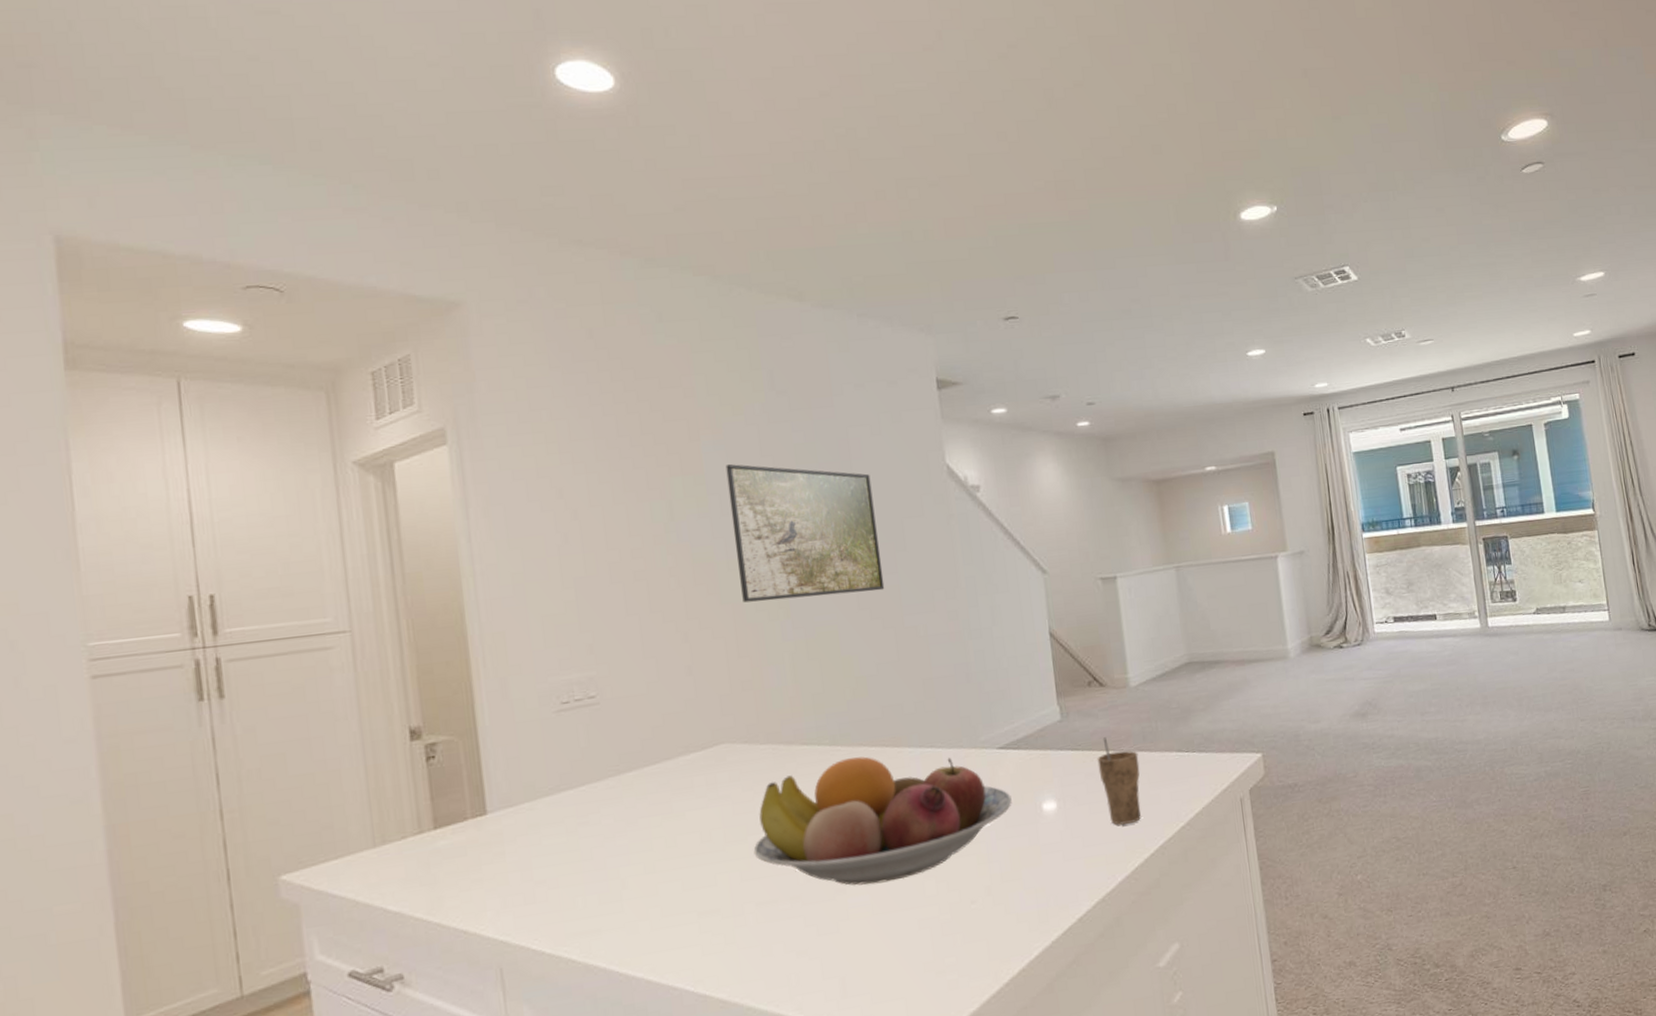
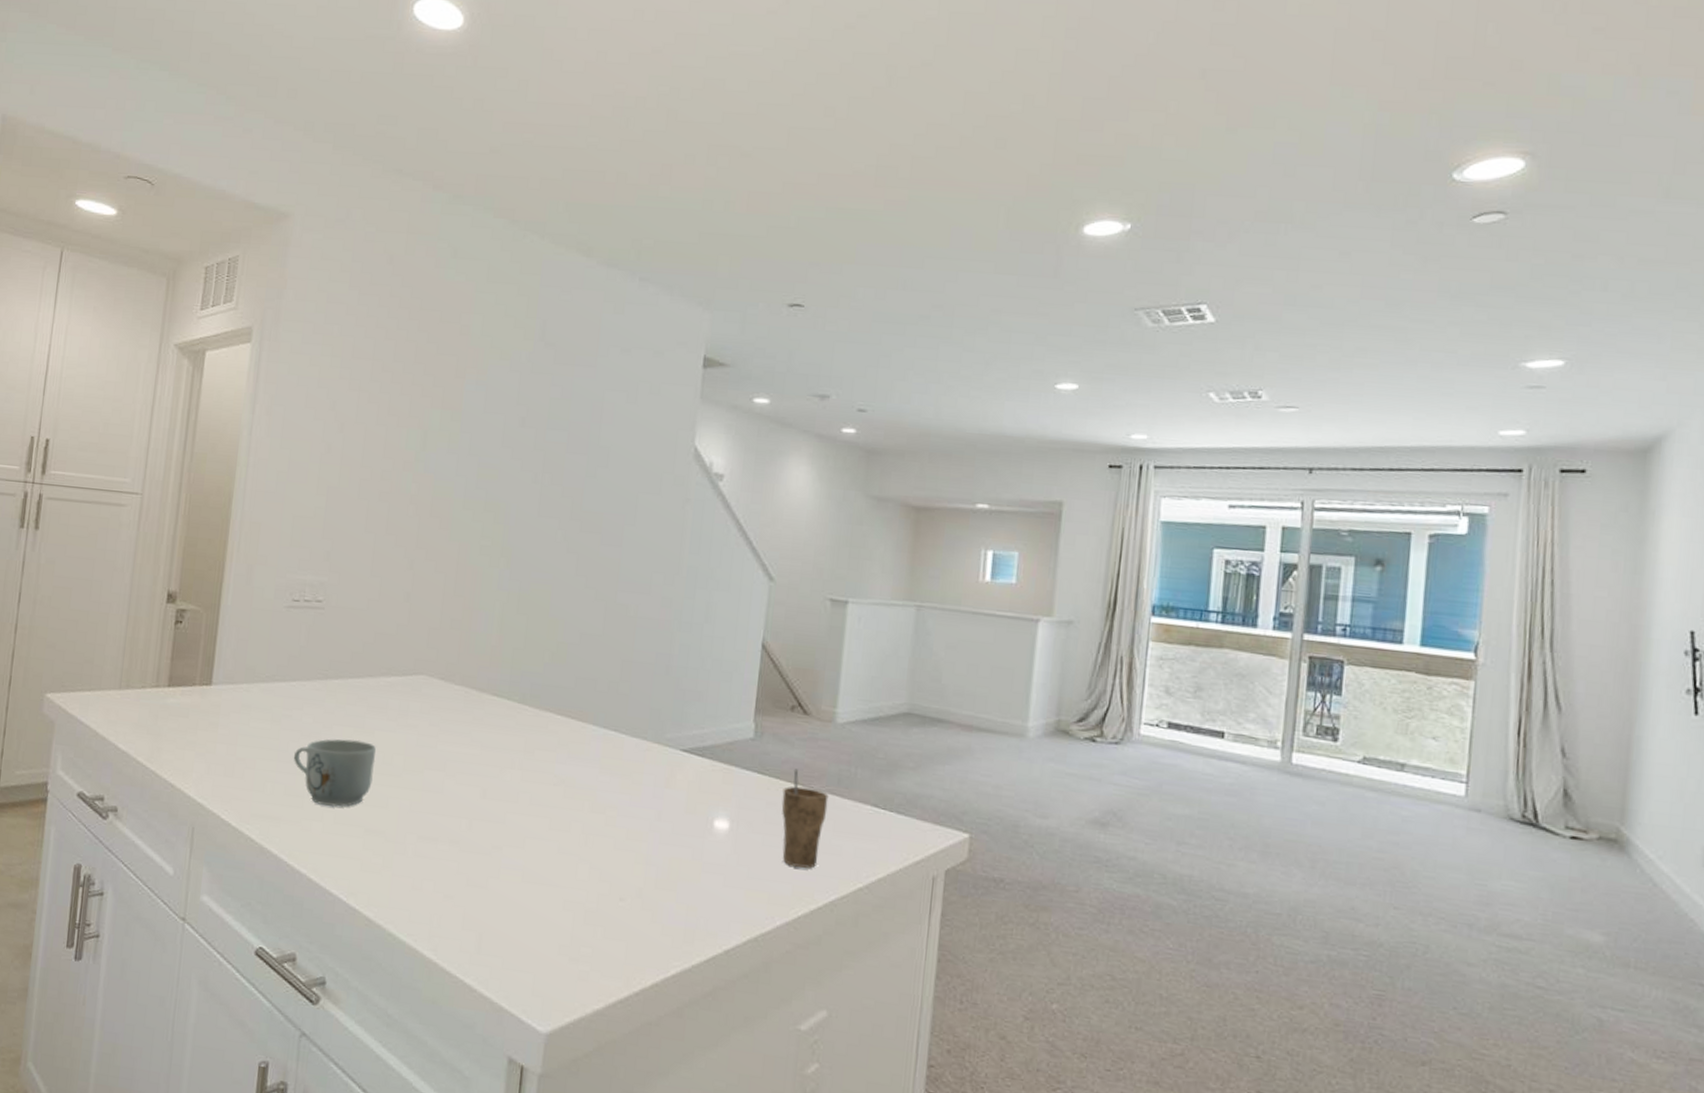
mug: none [600,825,695,904] -> present [293,739,376,807]
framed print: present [725,464,885,603] -> none [469,406,616,561]
fruit bowl: present [753,756,1012,886] -> none [426,719,684,855]

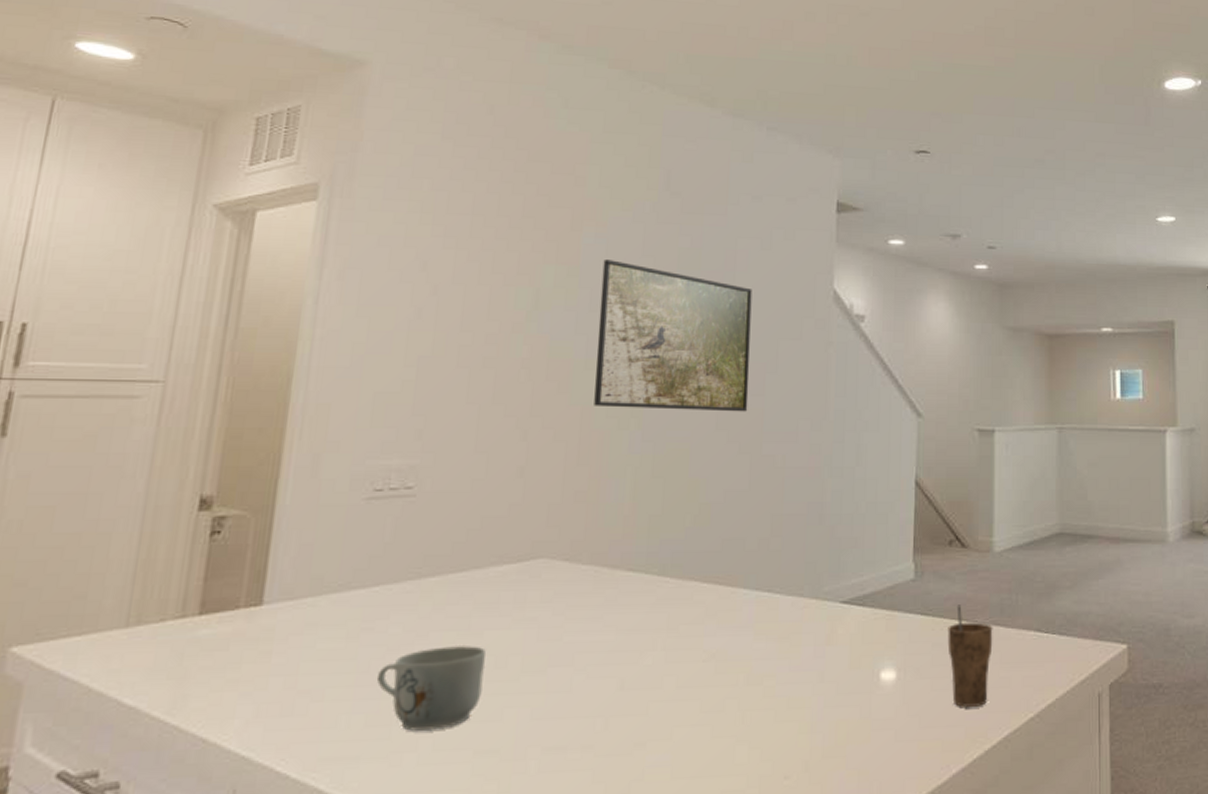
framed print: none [469,406,616,561] -> present [594,260,752,412]

